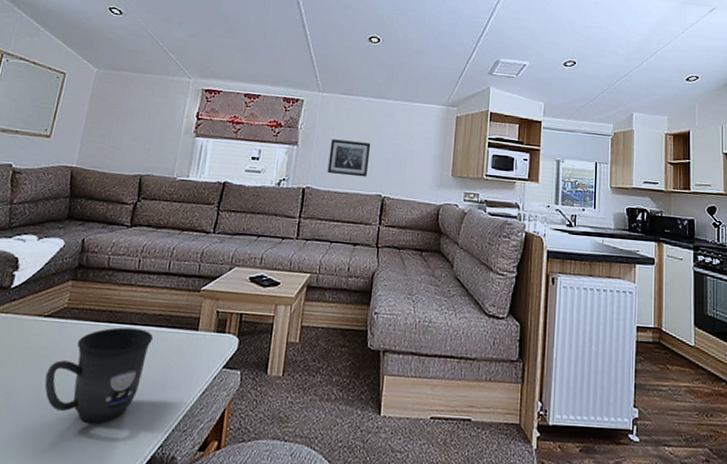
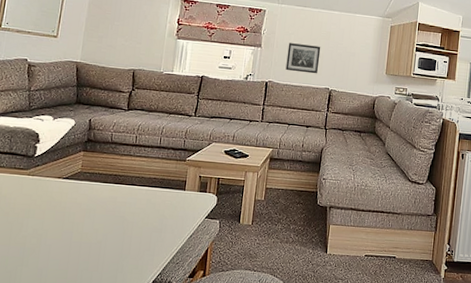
mug: present [44,327,153,423] -> none [67,187,150,257]

